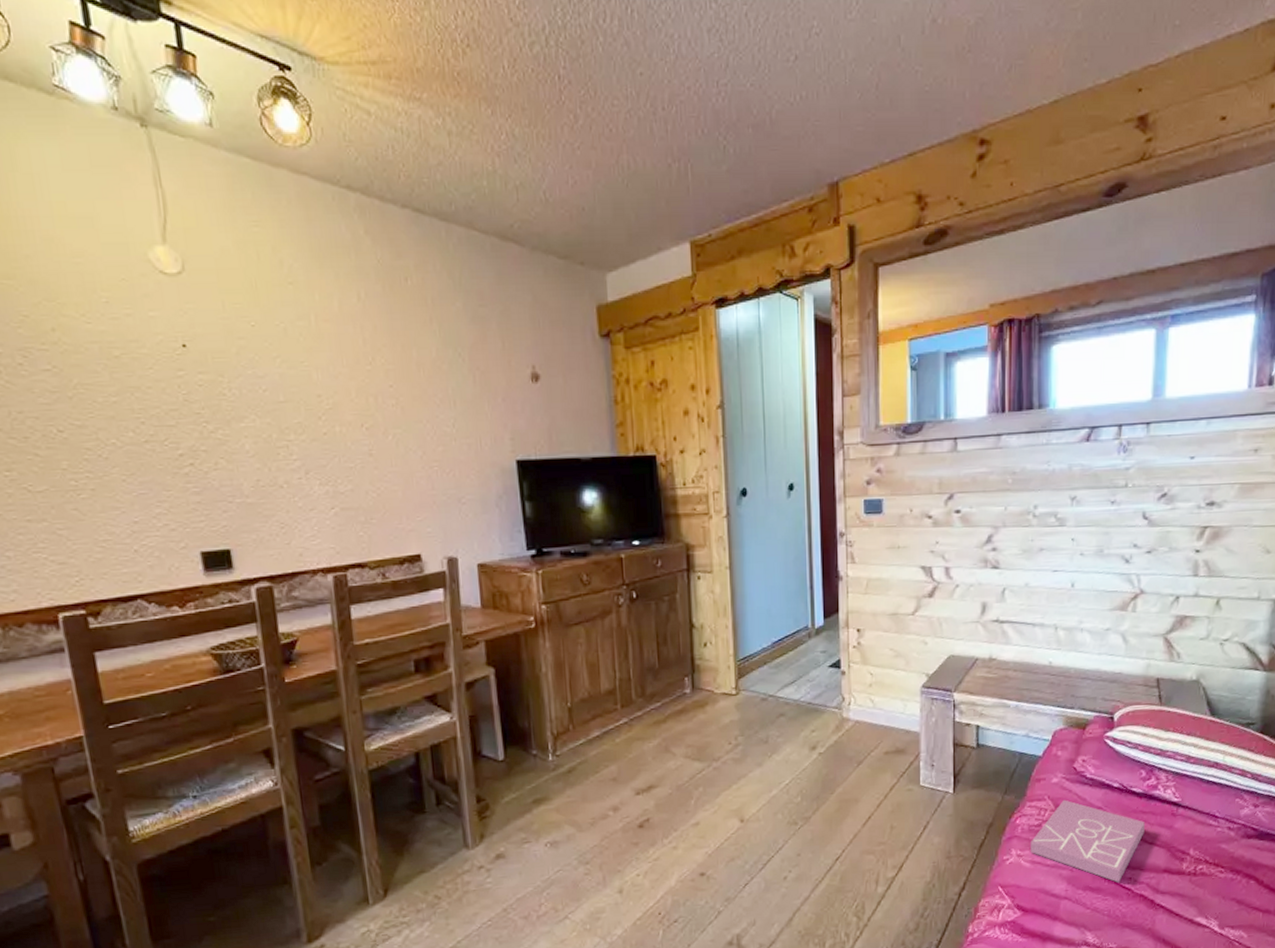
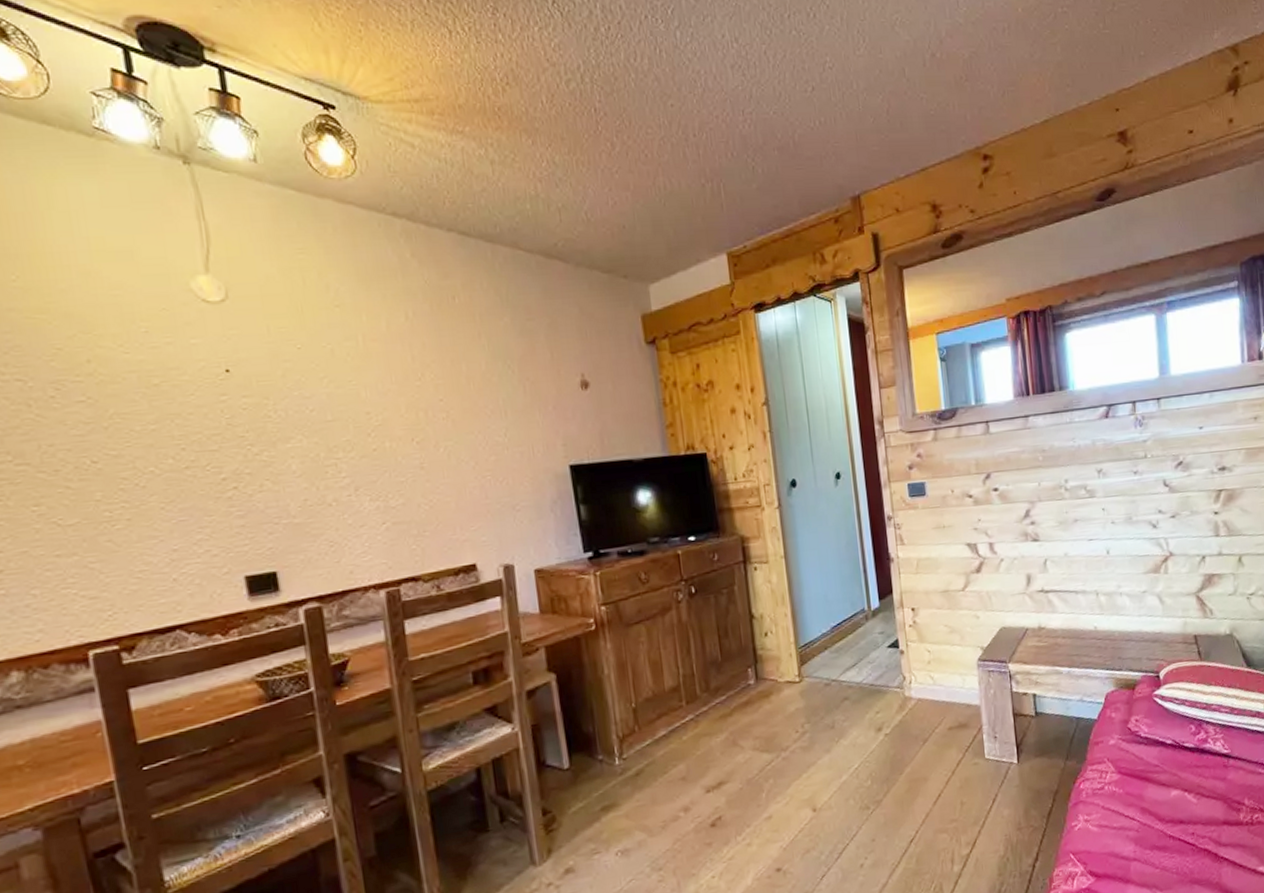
book: present [1031,799,1145,883] -> none [1096,760,1201,839]

